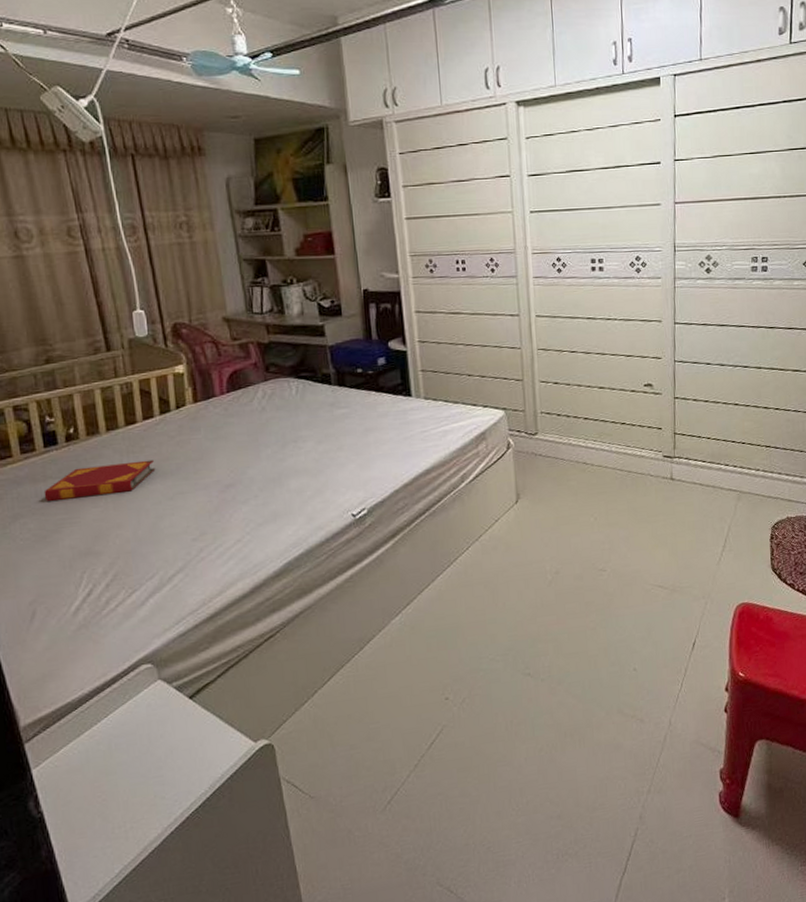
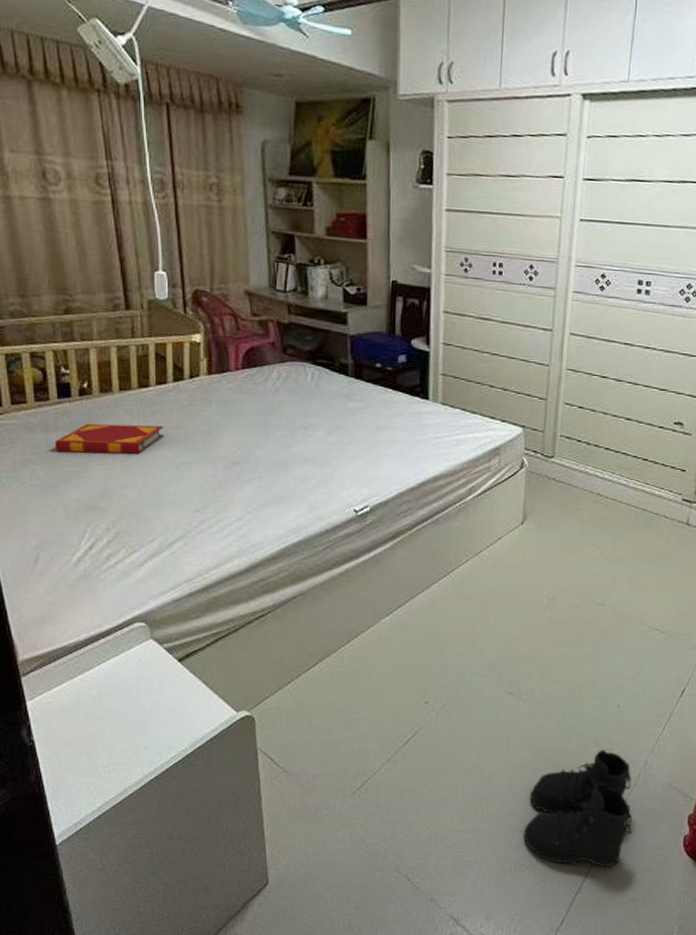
boots: none [561,717,667,846] -> present [524,750,633,867]

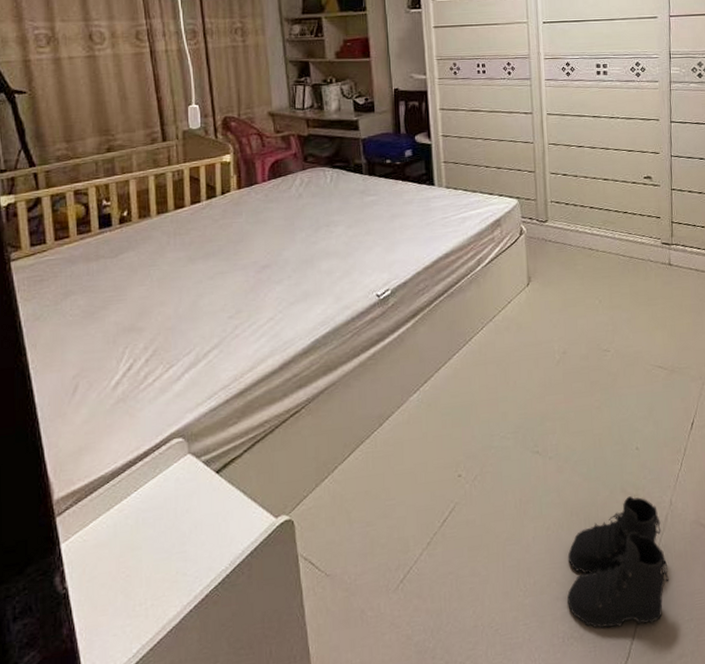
hardback book: present [54,423,164,454] -> none [95,241,199,279]

